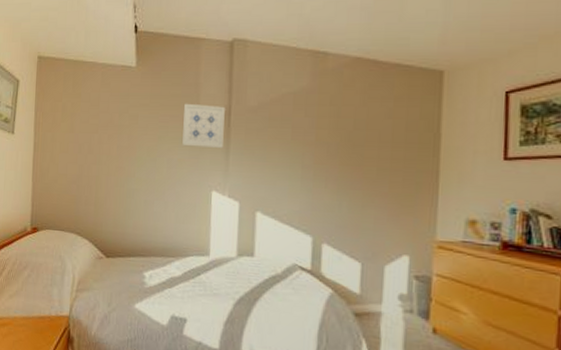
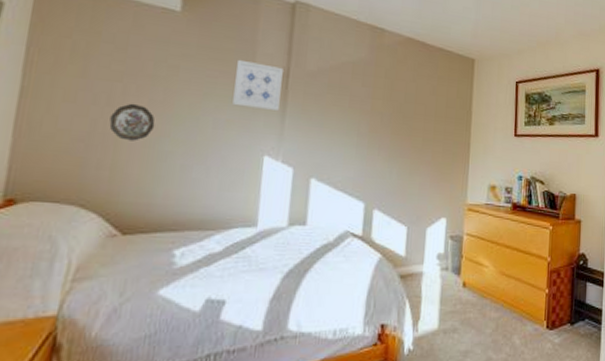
decorative plate: none [91,150,123,182] -> present [109,103,155,141]

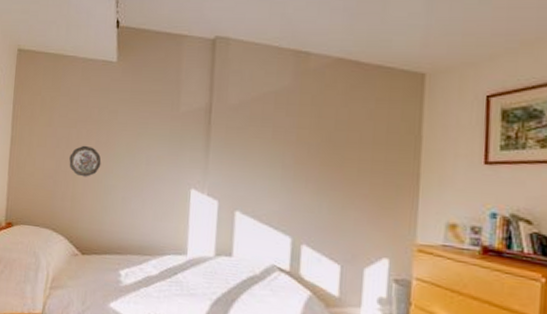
wall art: present [232,59,283,111] -> none [162,99,206,146]

